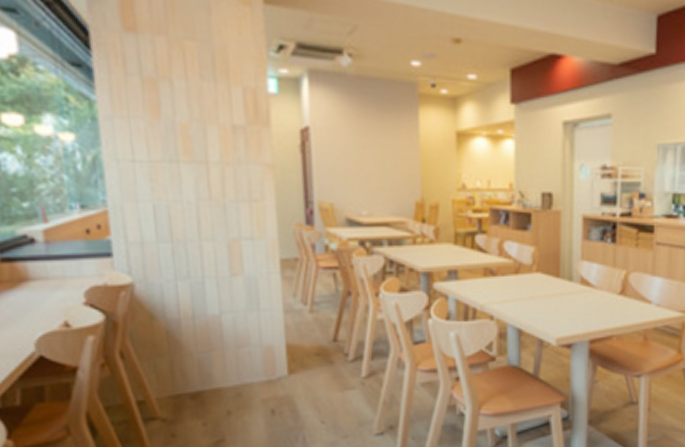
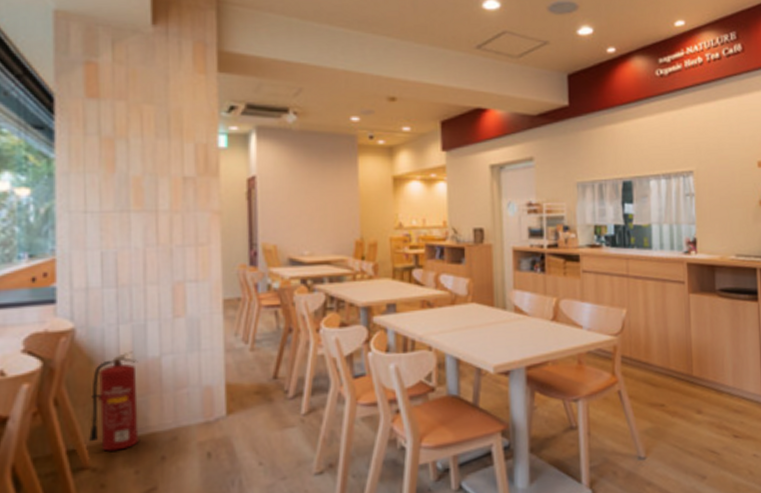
fire extinguisher: none [155,308,205,404] -> present [89,351,139,451]

